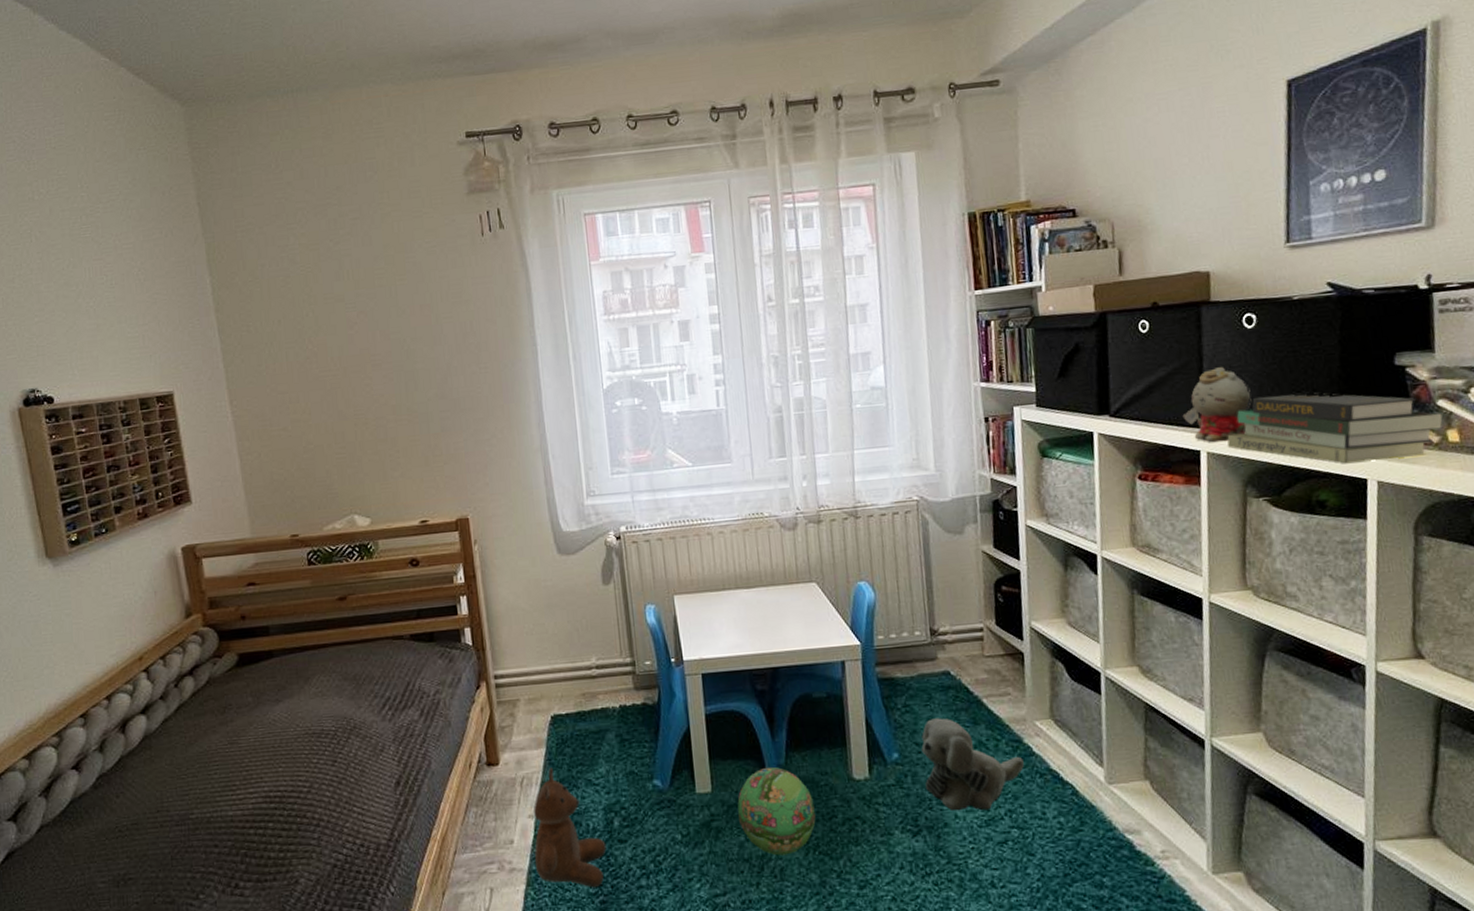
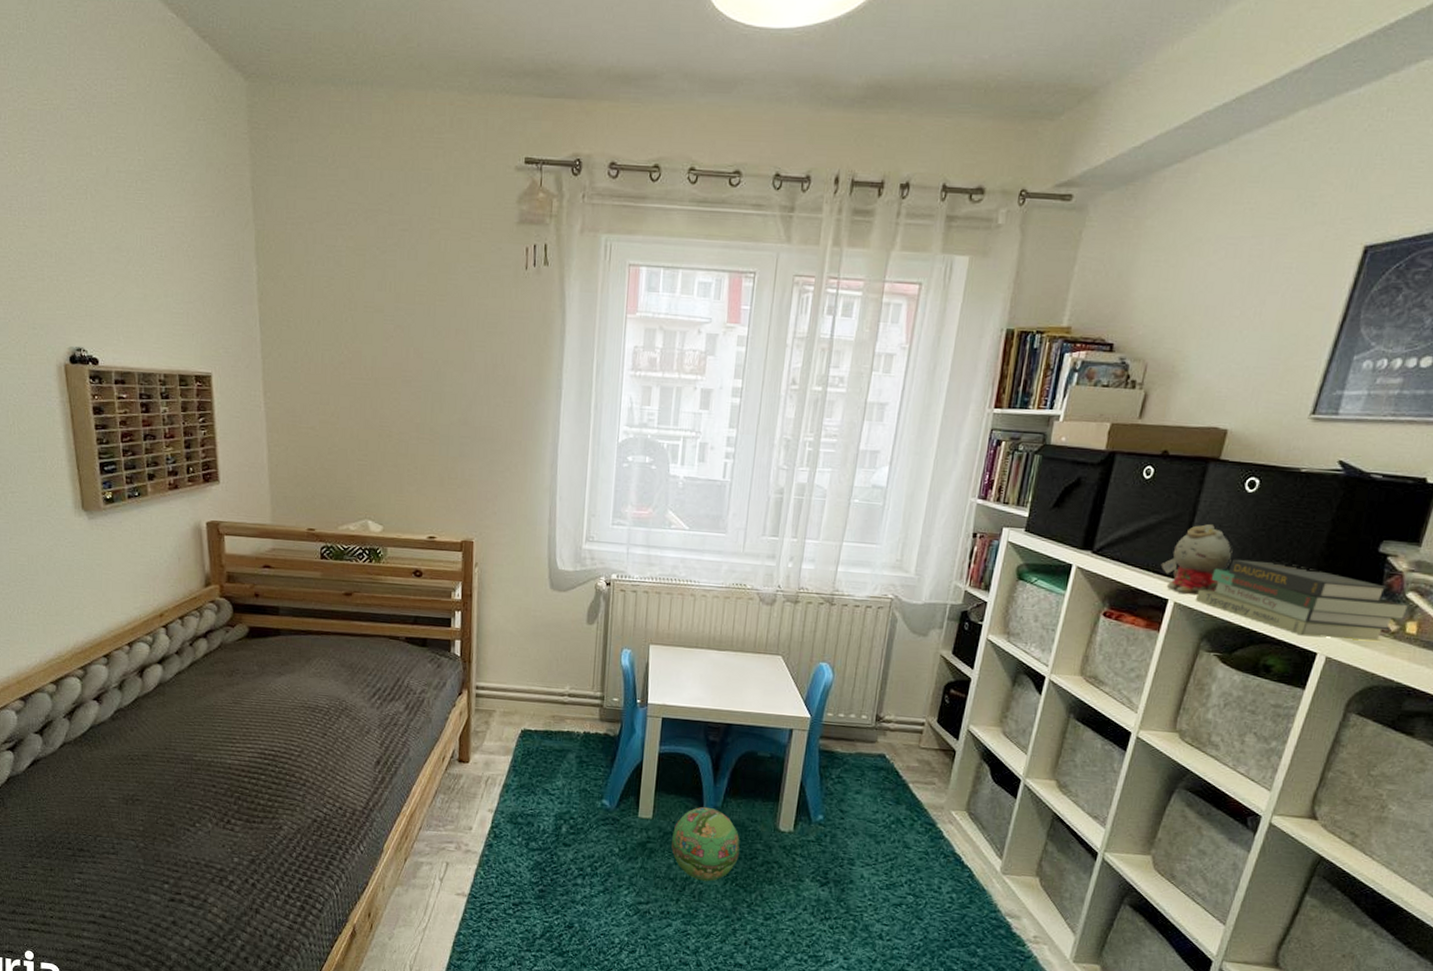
teddy bear: present [533,768,607,888] -> none [488,773,552,879]
plush toy: present [921,718,1024,810] -> none [841,792,933,877]

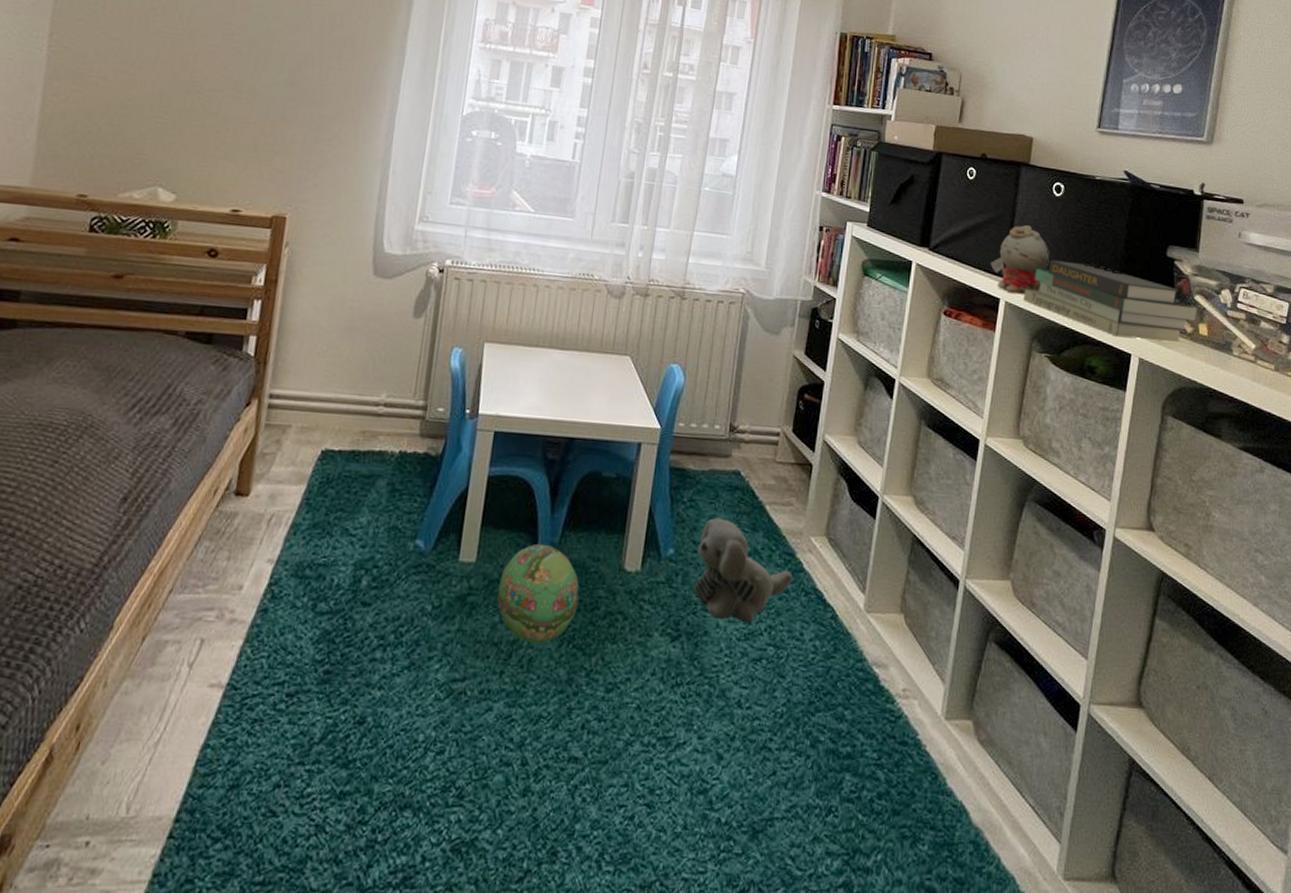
plush toy: none [841,792,933,877] -> present [694,518,792,623]

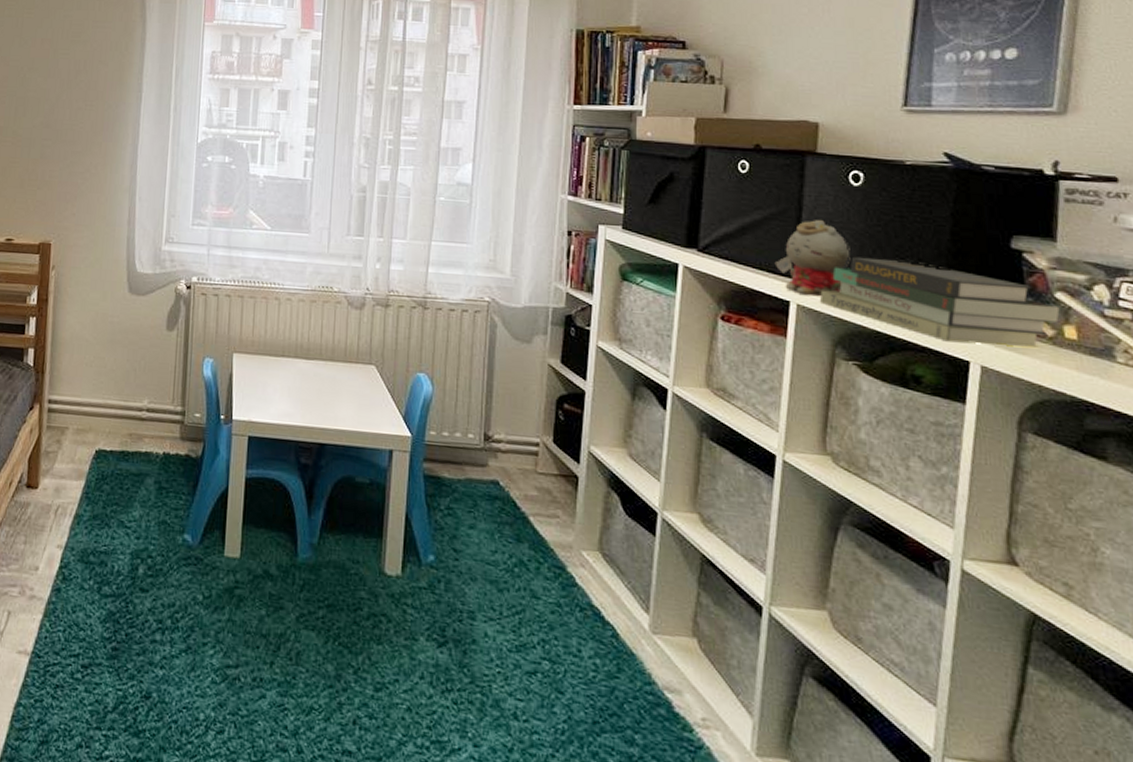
ball: present [497,543,580,644] -> none [263,543,341,639]
plush toy: present [694,518,792,623] -> none [458,527,564,635]

